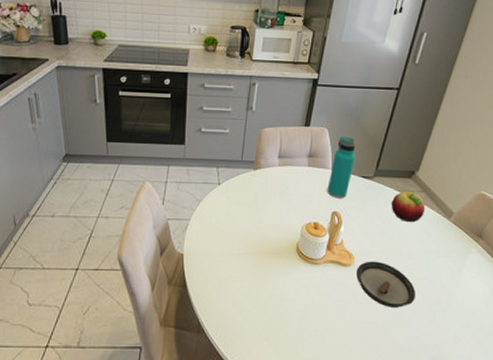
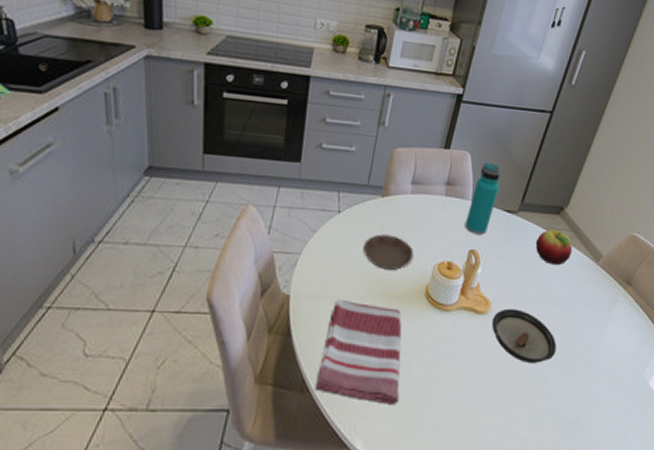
dish towel: none [208,256,279,343] -> present [314,299,402,404]
saucer: none [241,201,284,231] -> present [363,234,414,270]

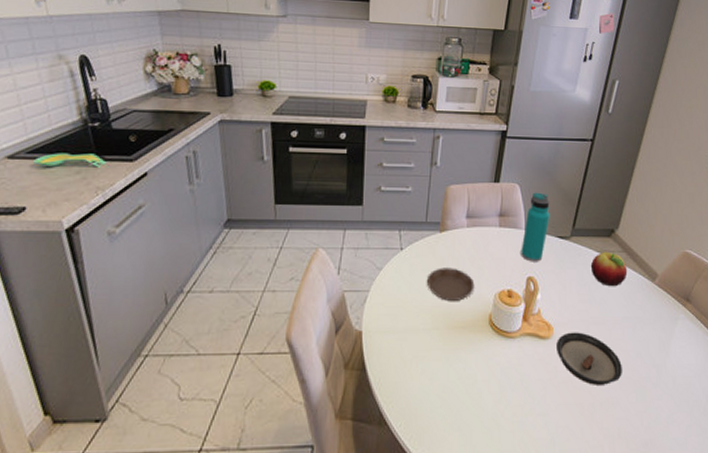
dish towel: present [314,299,402,404] -> none [391,332,473,434]

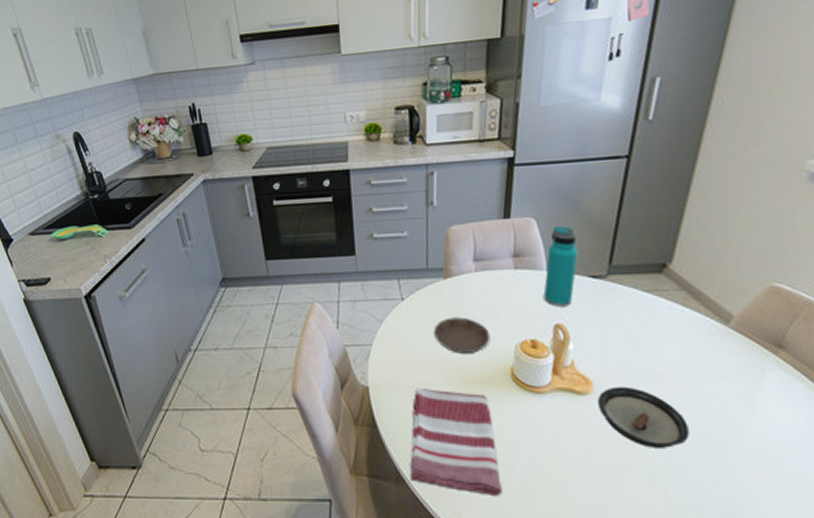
dish towel: none [391,332,473,434] -> present [409,387,502,495]
fruit: present [590,251,628,287] -> none [636,290,689,333]

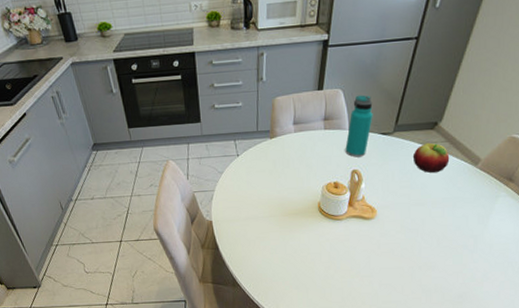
dish towel: present [409,387,502,495] -> none [242,220,308,291]
saucer: present [433,317,491,353] -> none [261,167,304,194]
saucer: present [598,386,689,448] -> none [380,212,441,253]
fruit: none [636,290,689,333] -> present [412,142,450,173]

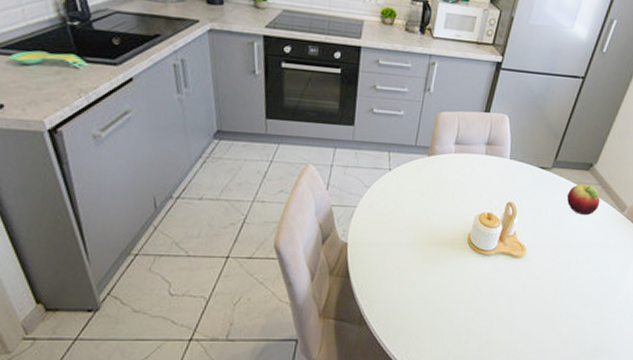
water bottle: present [345,94,373,158] -> none [503,124,536,189]

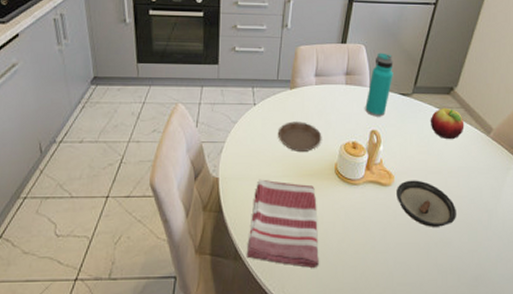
dish towel: none [371,245,447,335] -> present [246,179,319,268]
saucer: none [411,189,458,220] -> present [277,121,322,151]
water bottle: none [503,124,536,189] -> present [365,52,393,117]
saucer: none [527,253,584,299] -> present [397,180,456,227]

